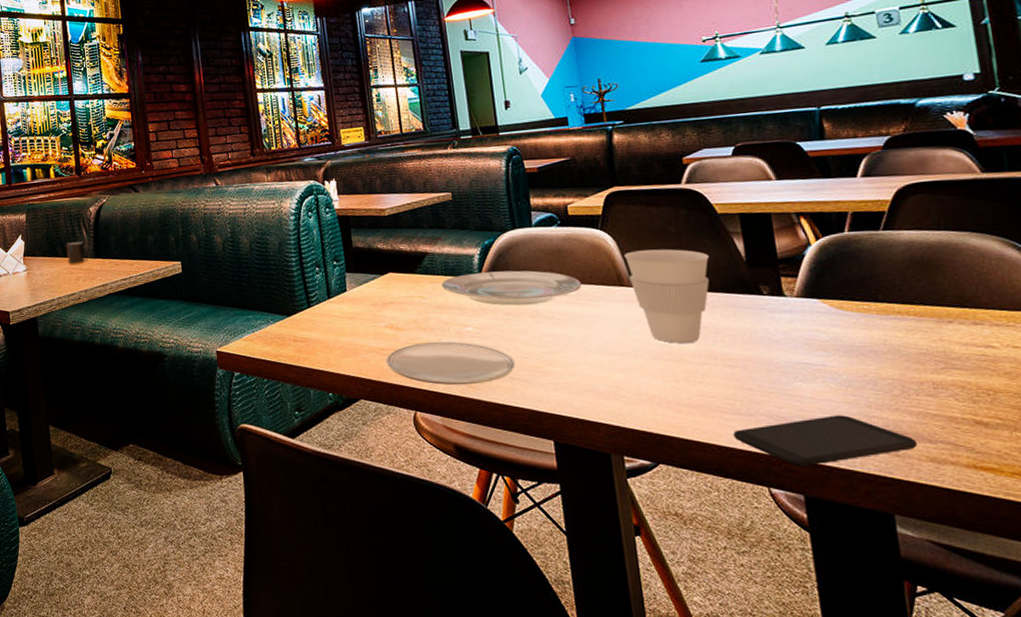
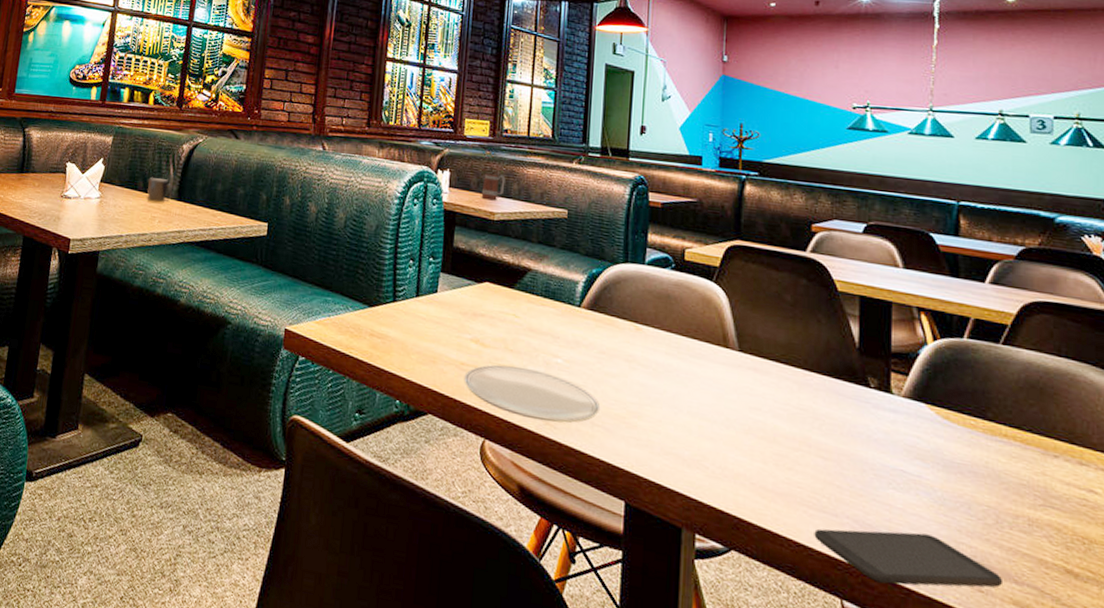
beer mug: none [368,173,390,200] -> present [481,173,506,201]
plate: present [441,270,582,306] -> none [538,300,686,350]
cup: present [623,249,710,343] -> none [734,312,822,424]

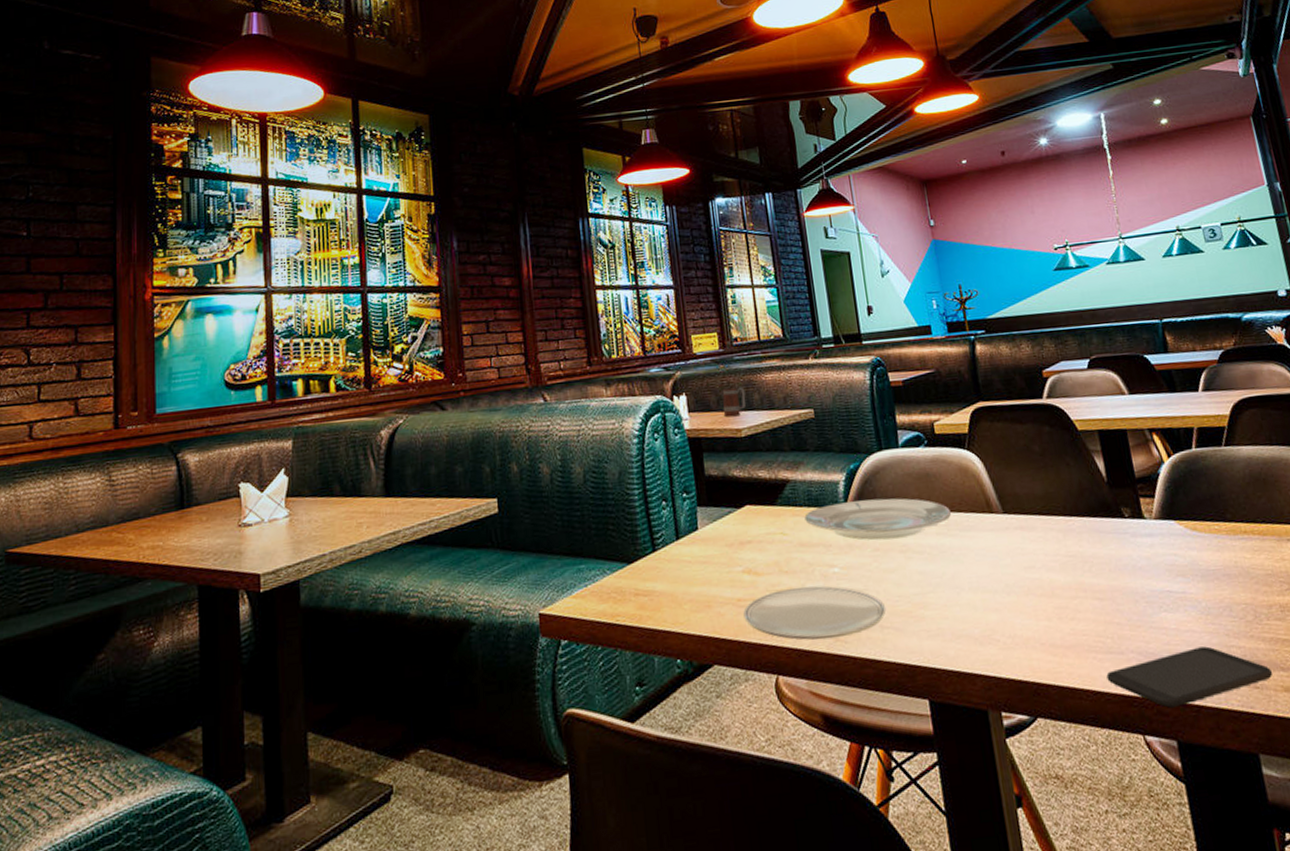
mug: present [147,177,173,204] -> none [345,475,378,509]
plate: none [538,300,686,350] -> present [804,498,952,541]

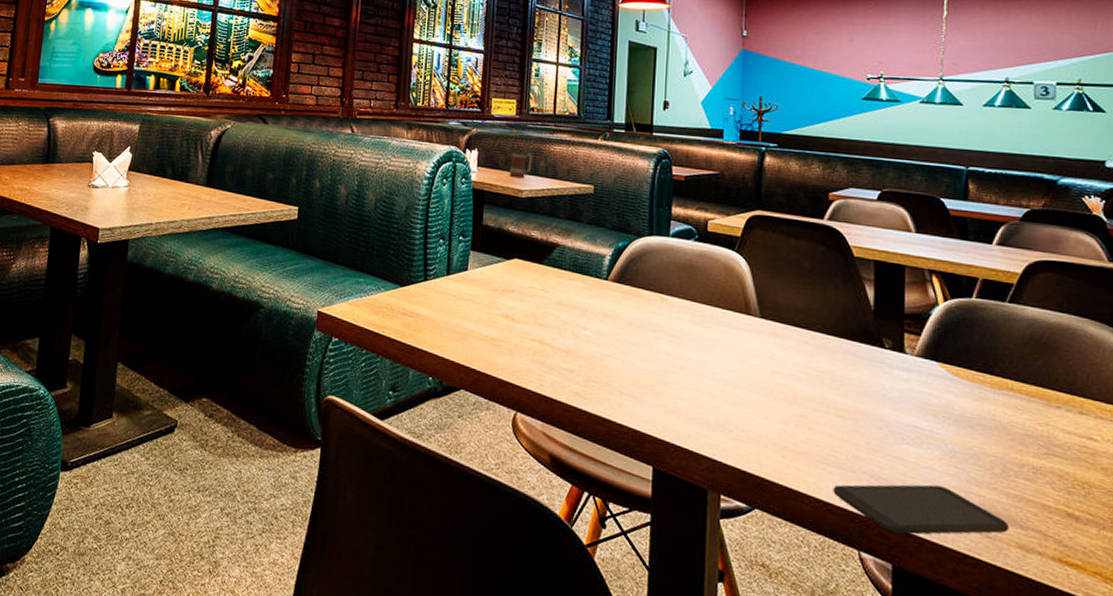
plate: present [743,585,887,640] -> none [495,339,629,393]
plate: present [804,498,952,541] -> none [567,274,709,319]

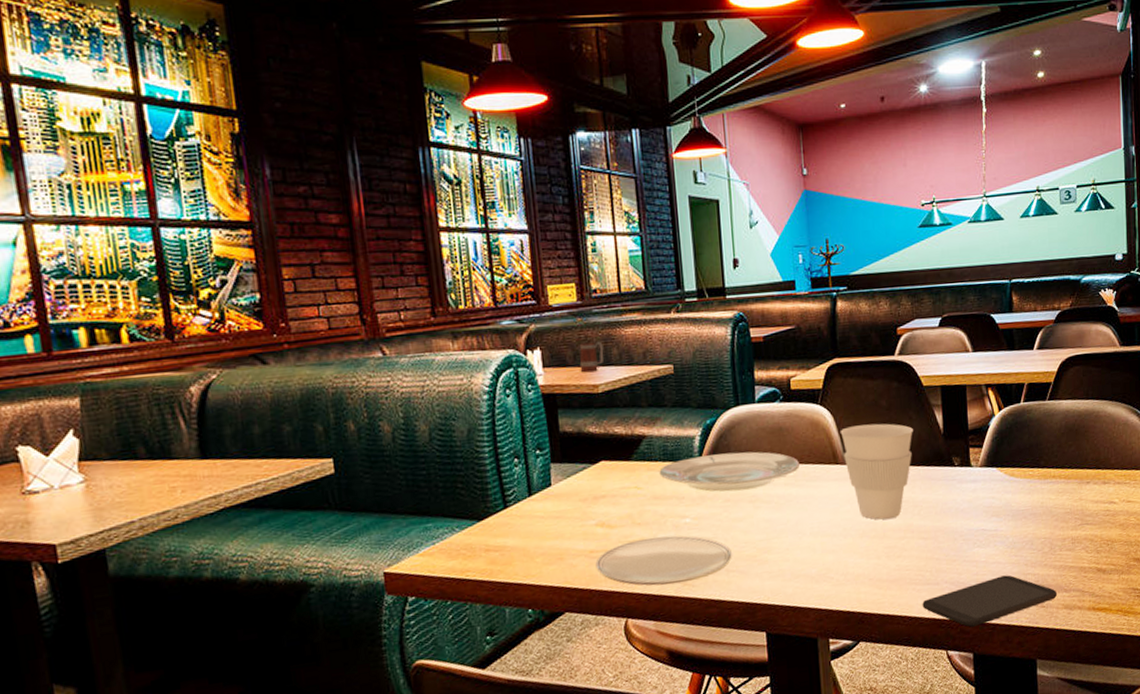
plate: none [495,339,629,393] -> present [595,535,733,586]
plate: none [567,274,709,319] -> present [659,451,800,492]
cup: none [755,280,840,386] -> present [840,423,914,520]

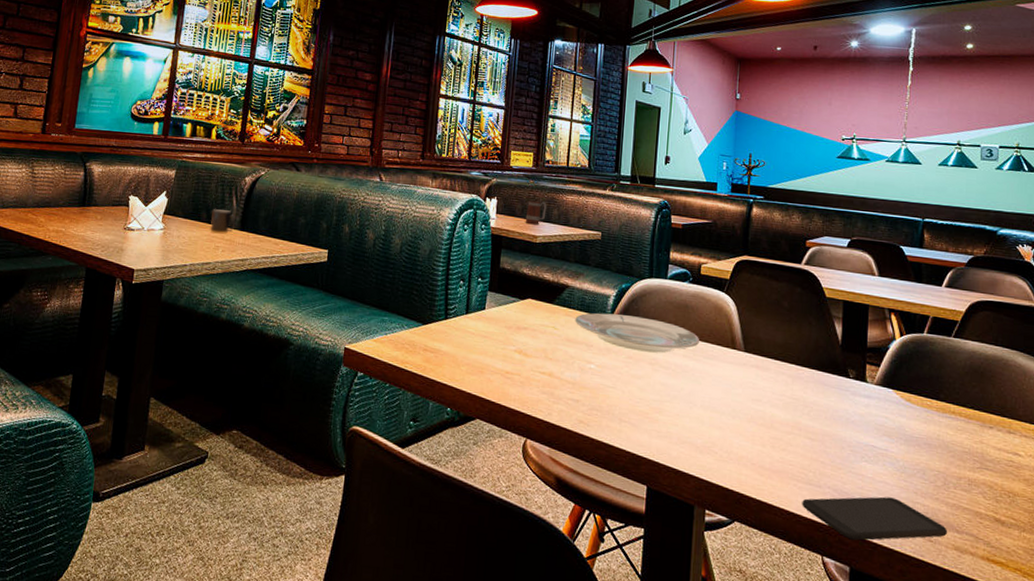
mug: none [150,436,193,473] -> present [210,209,236,234]
plate: present [595,535,733,586] -> none [508,372,628,421]
cup: present [840,423,914,520] -> none [741,318,813,412]

